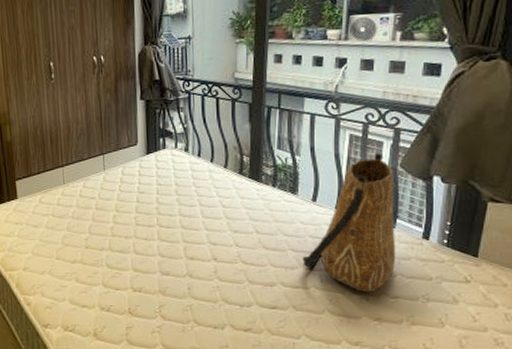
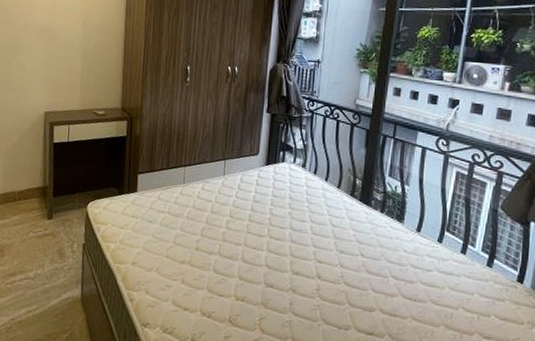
tote bag: present [302,153,406,293] -> none [402,192,505,331]

